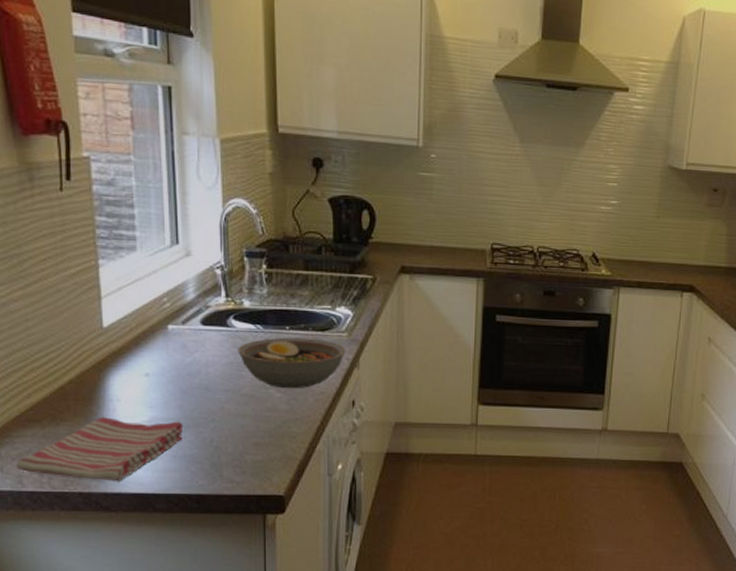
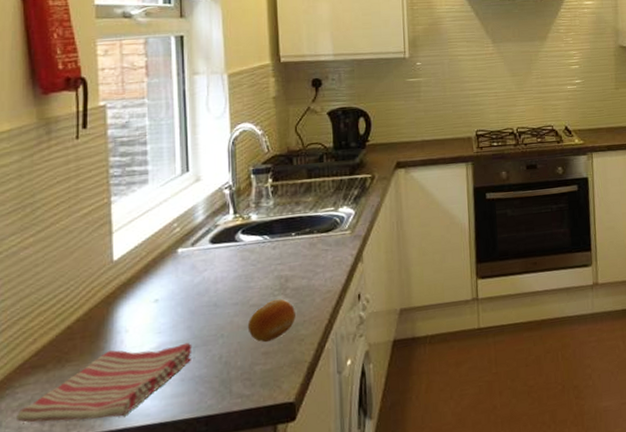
bowl: present [237,337,346,389] -> none [246,240,350,294]
fruit: none [238,392,287,433] -> present [247,299,295,342]

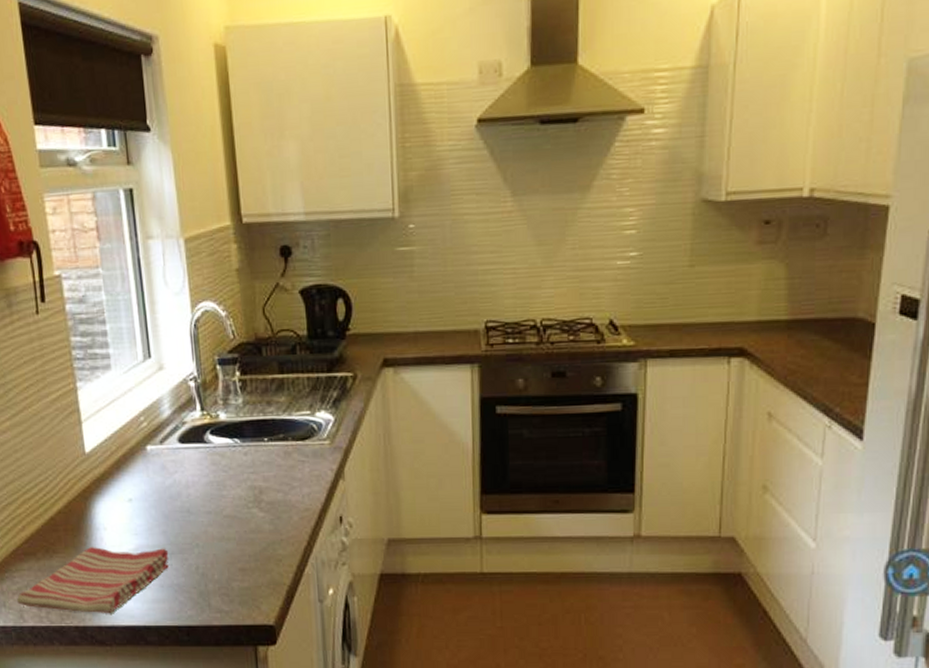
fruit: present [247,299,295,342] -> none [222,512,272,557]

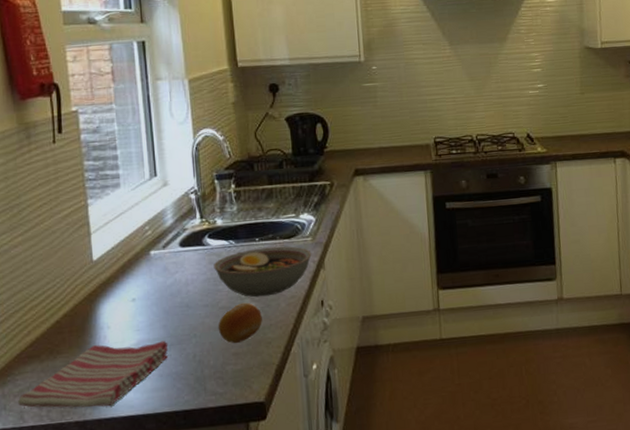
bowl: none [216,449,329,507] -> present [213,246,312,298]
fruit: none [222,512,272,557] -> present [218,302,262,343]

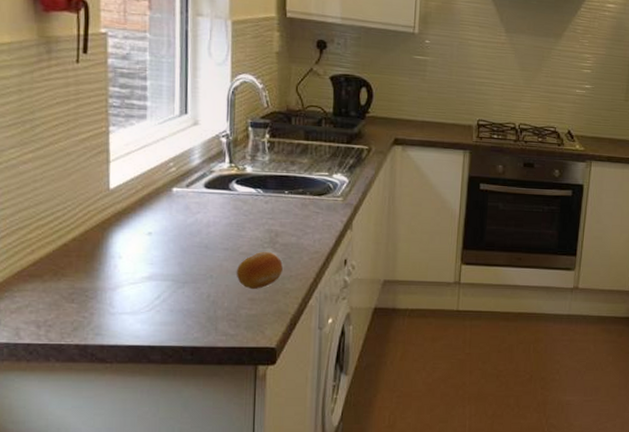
dish towel: present [18,340,169,408] -> none [15,273,182,334]
bowl: present [213,246,312,298] -> none [238,200,341,249]

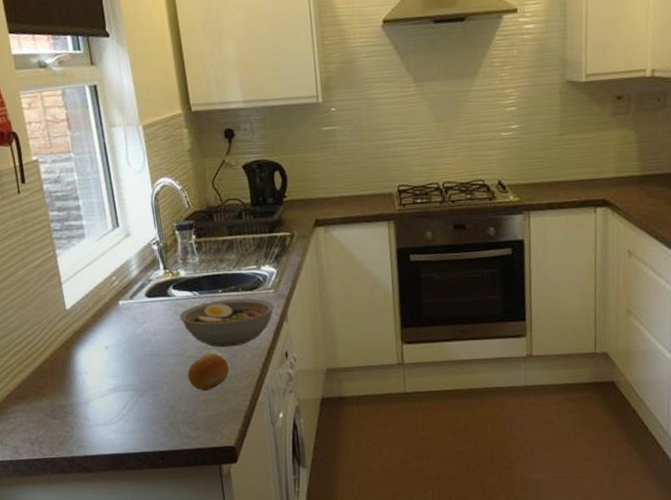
bowl: none [238,200,341,249] -> present [179,298,275,348]

